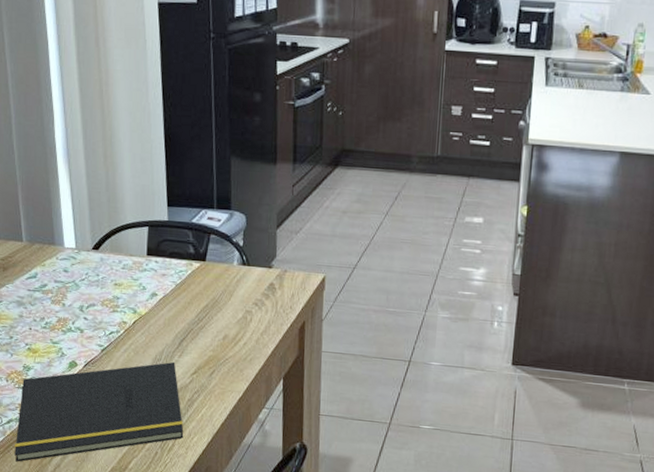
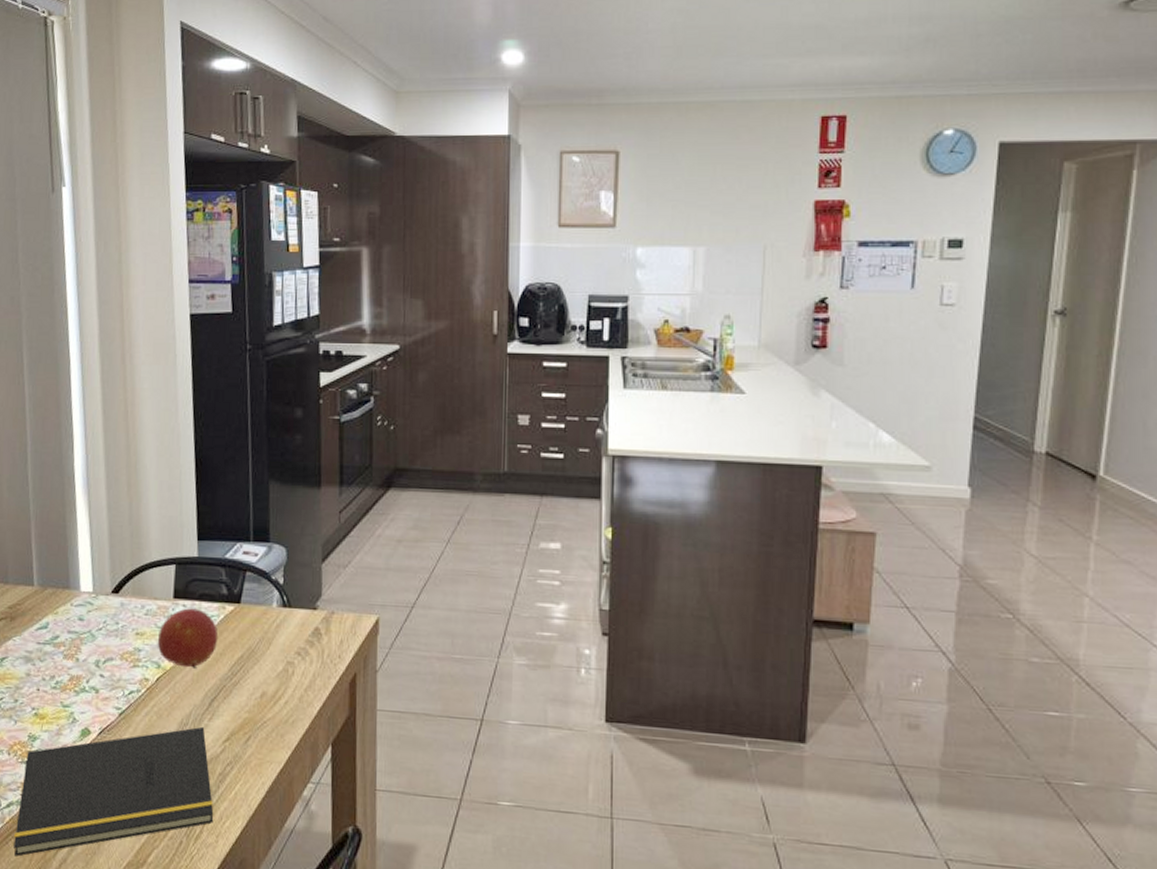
fruit: none [133,264,187,314] -> present [157,608,219,668]

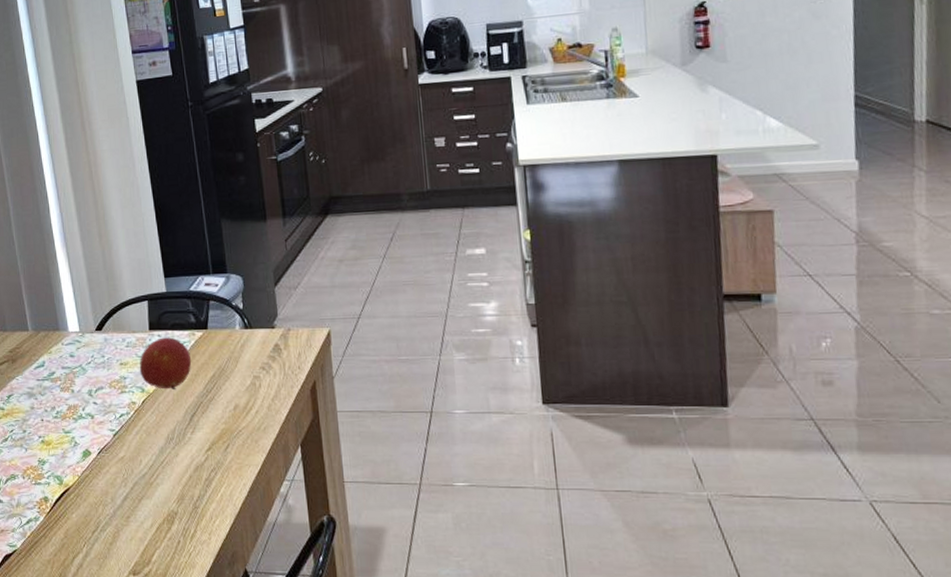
notepad: present [14,726,214,857] -> none [36,439,205,565]

